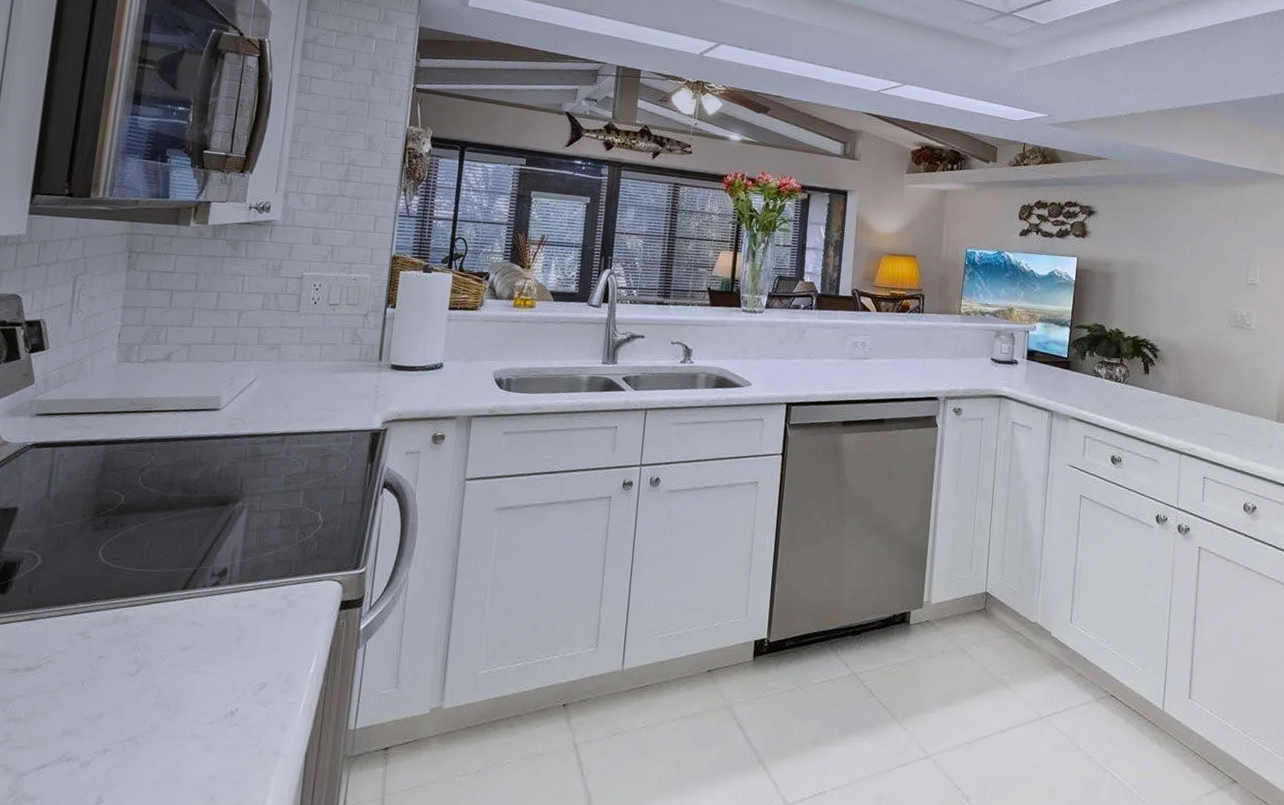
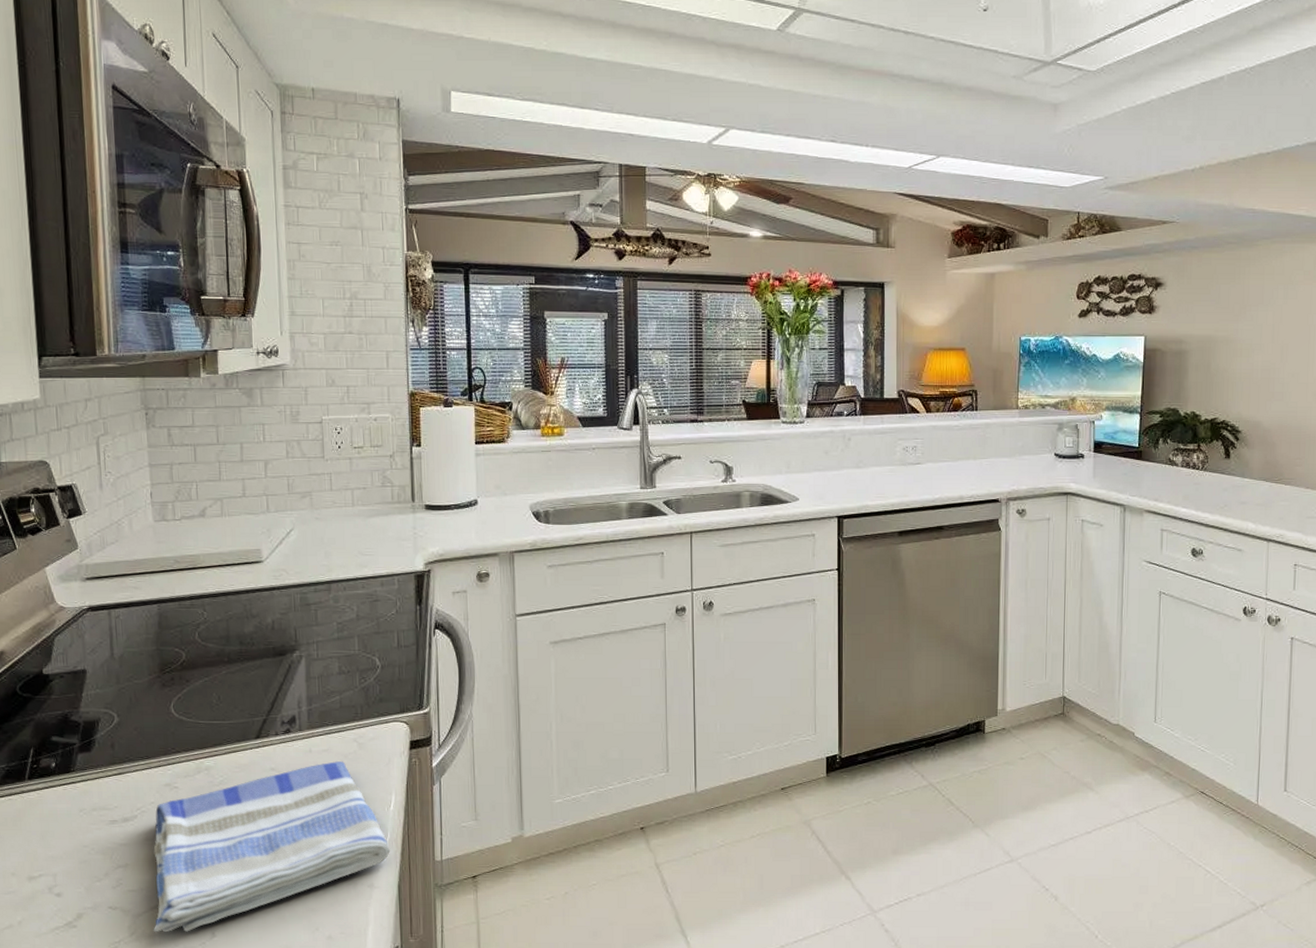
dish towel: none [35,618,303,796] -> present [153,761,390,932]

